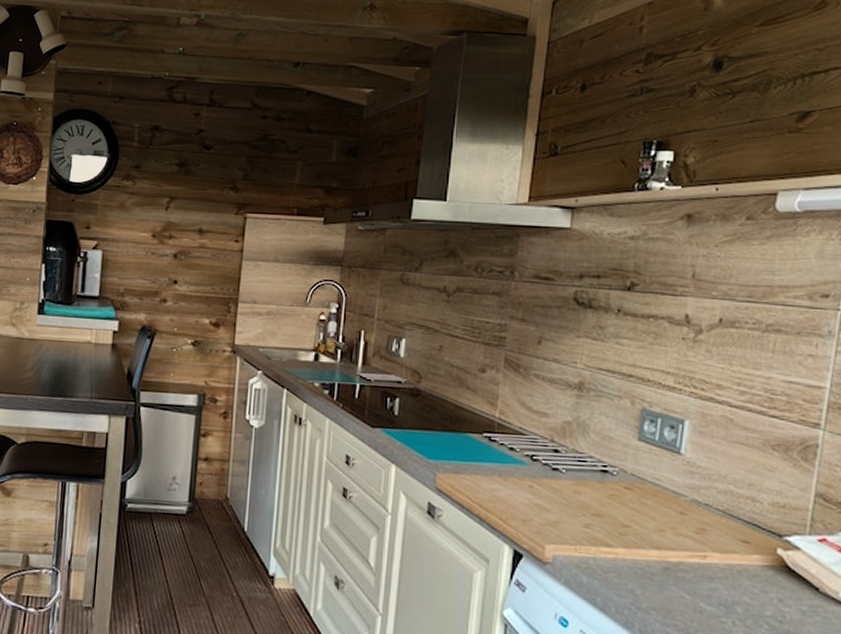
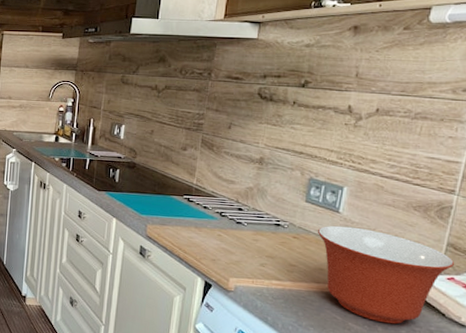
mixing bowl: none [656,471,825,604] -> present [318,225,454,325]

